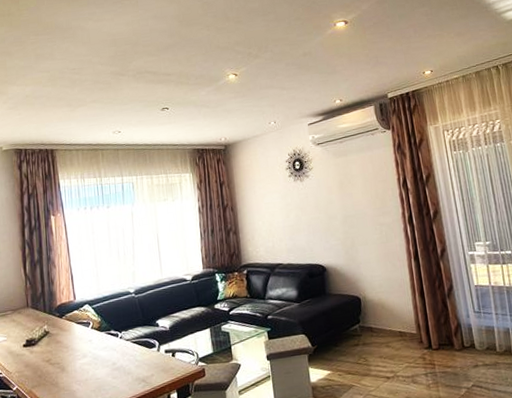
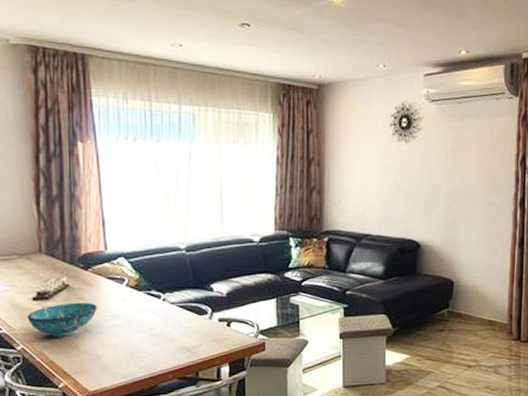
decorative bowl: none [19,345,71,377] -> present [27,302,97,337]

